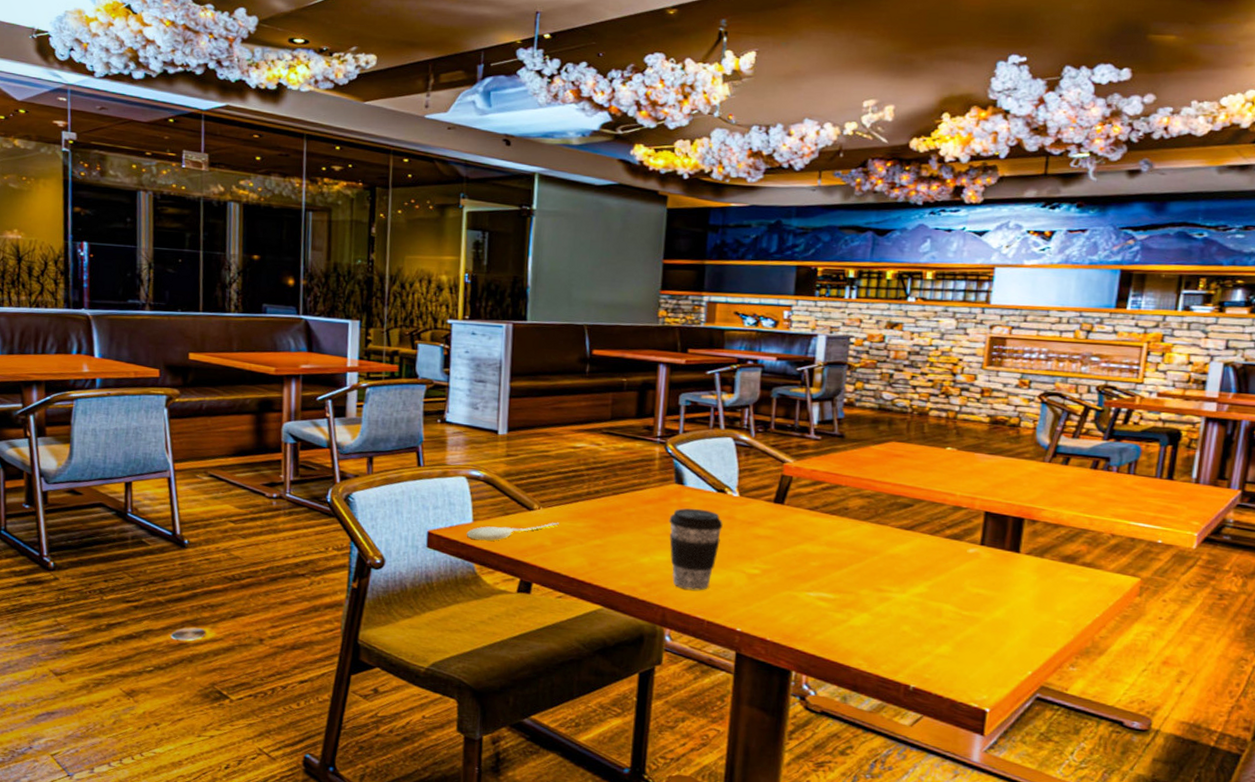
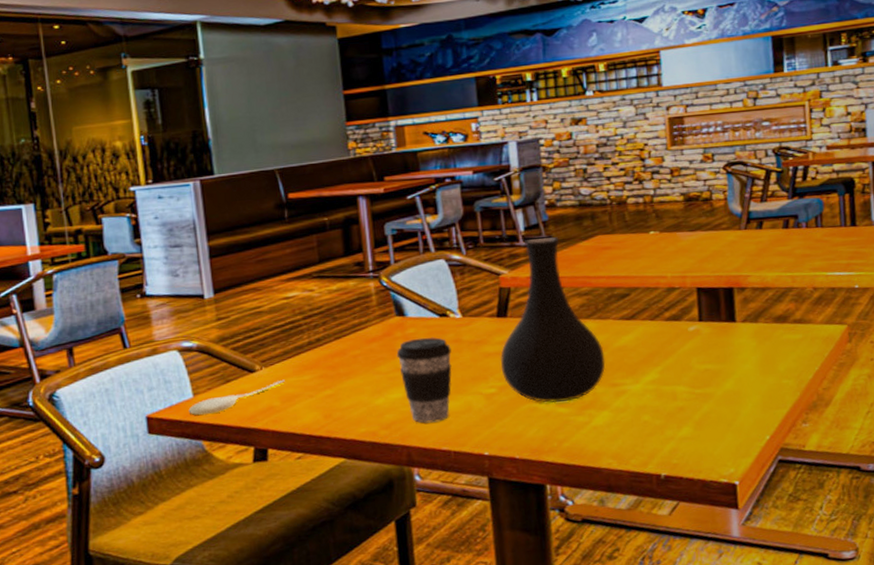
vase: none [769,432,876,597] -> present [501,236,606,403]

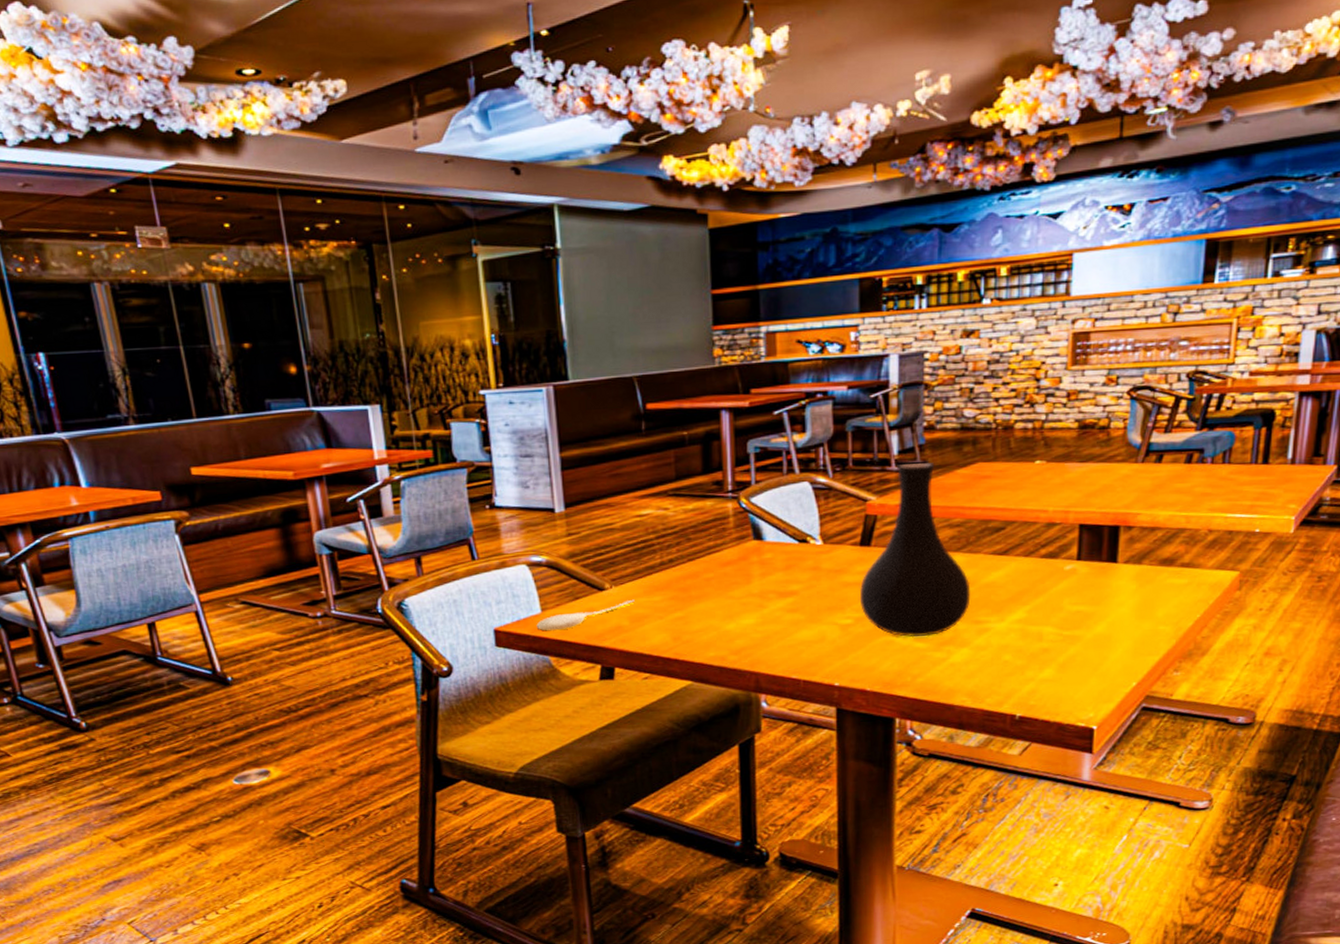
coffee cup: present [396,337,452,423] -> none [751,563,809,651]

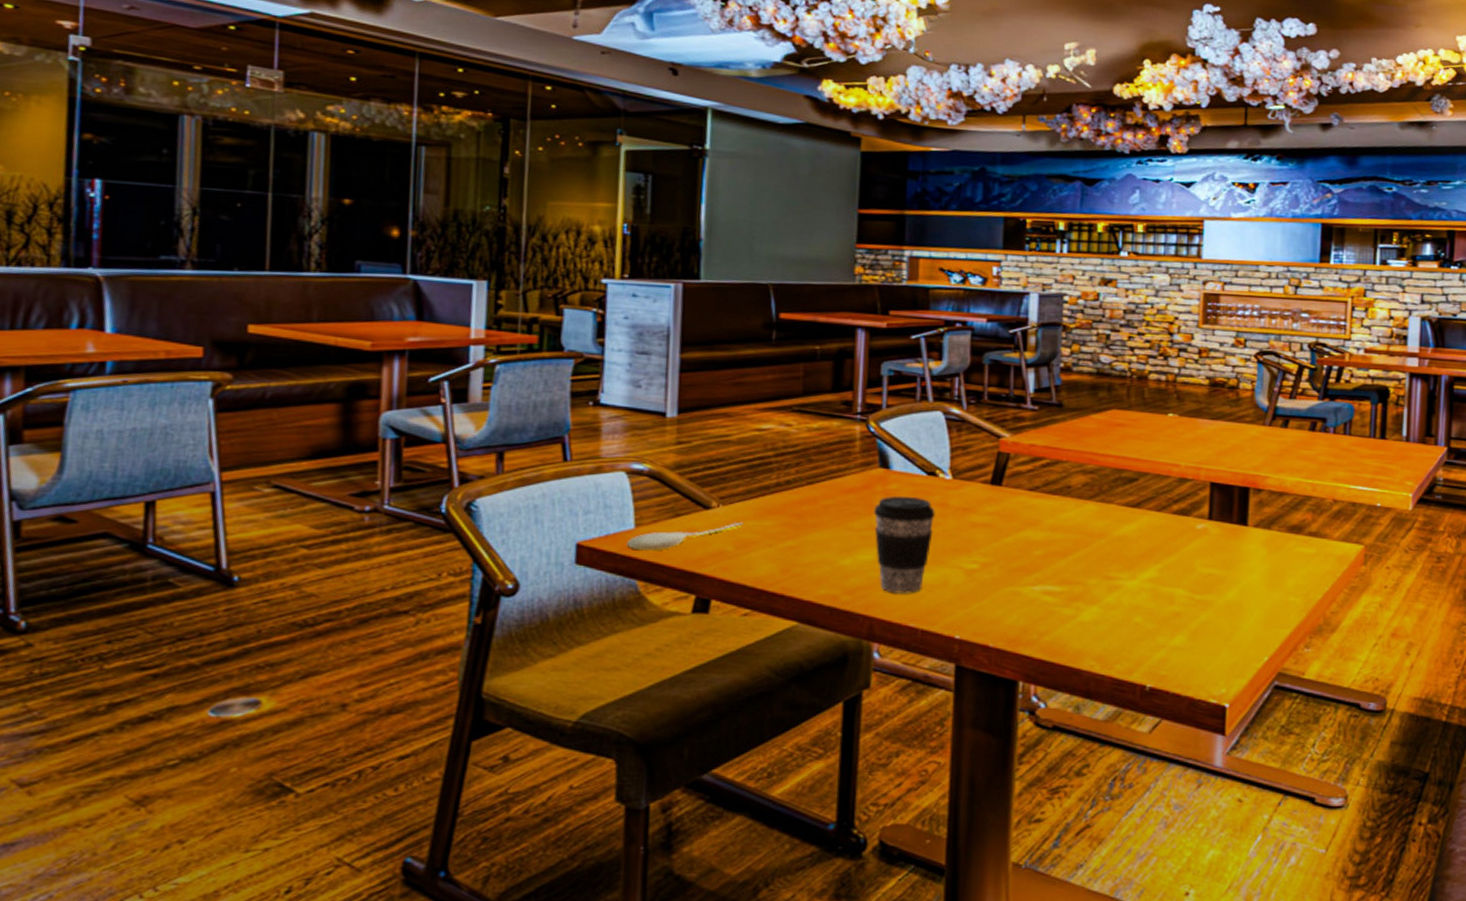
coffee cup: none [751,563,809,651] -> present [873,496,935,594]
vase: present [860,462,971,638] -> none [988,402,1102,590]

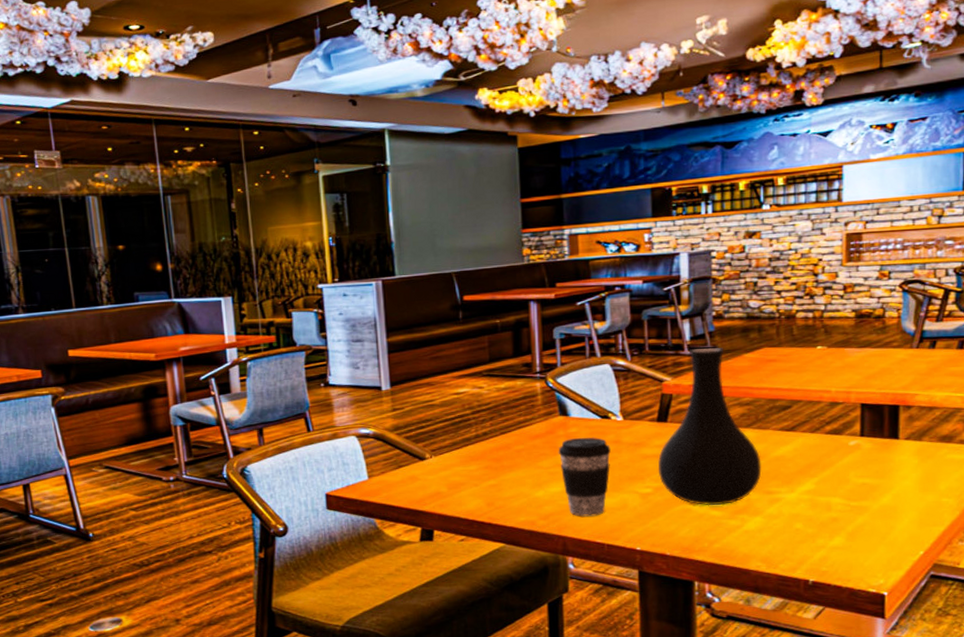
spoon: present [626,522,743,551] -> none [363,468,452,496]
vase: none [988,402,1102,590] -> present [658,347,762,506]

